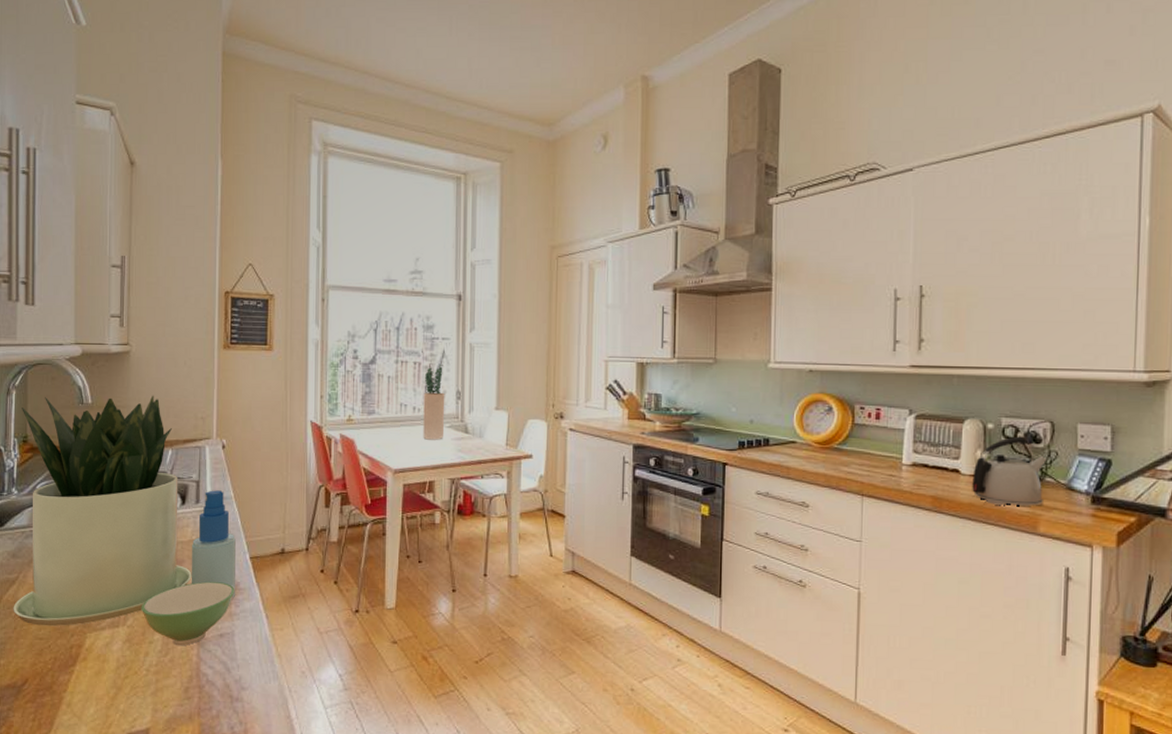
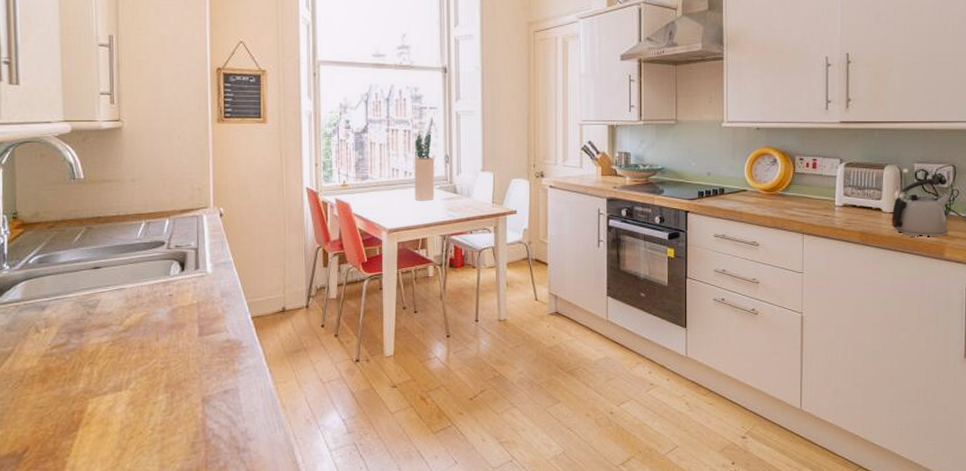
planter: present [13,395,192,627] -> none [9,168,194,395]
bowl: present [141,581,235,646] -> none [143,342,238,405]
spray bottle: present [191,490,236,599] -> none [192,256,238,357]

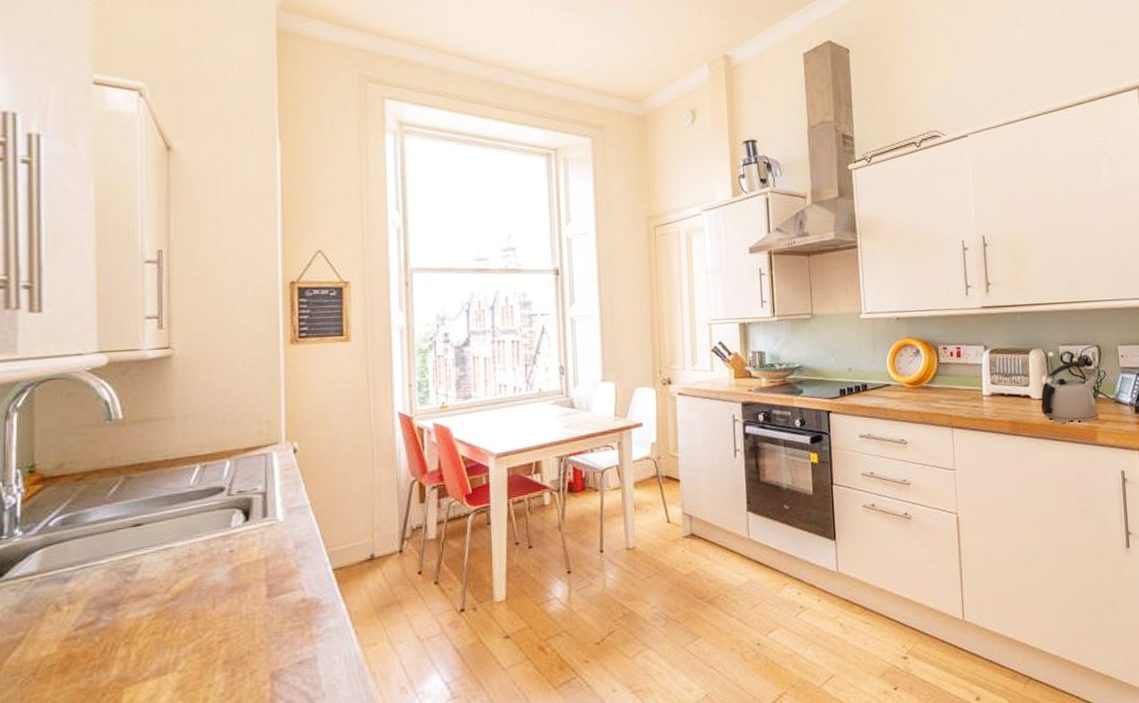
vase: present [414,128,435,201] -> none [524,337,549,420]

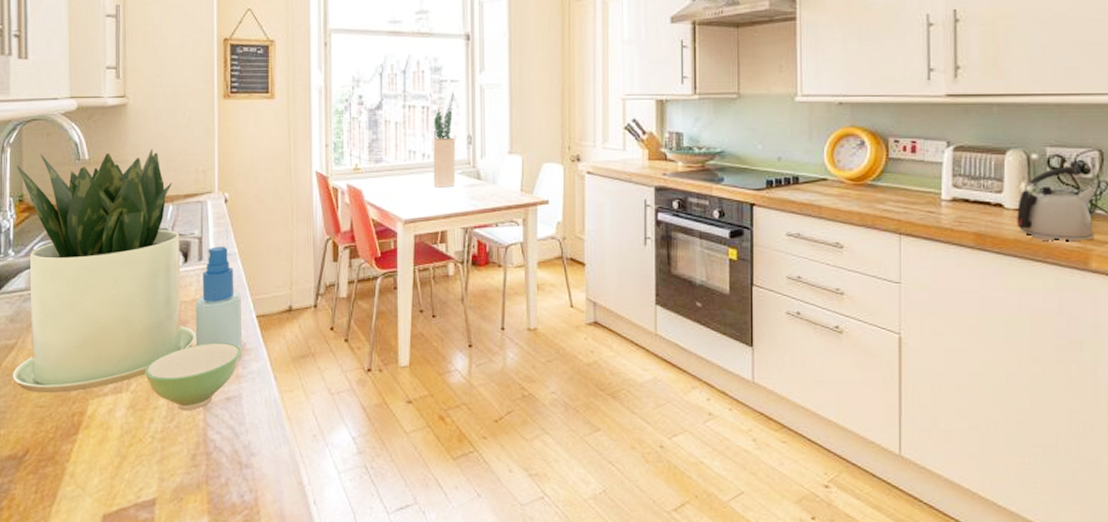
planter: none [18,402,261,690] -> present [12,149,196,394]
bowl: none [195,602,316,684] -> present [144,342,242,411]
spray bottle: none [258,499,316,619] -> present [195,246,242,360]
vase: none [524,337,549,420] -> present [433,104,456,188]

